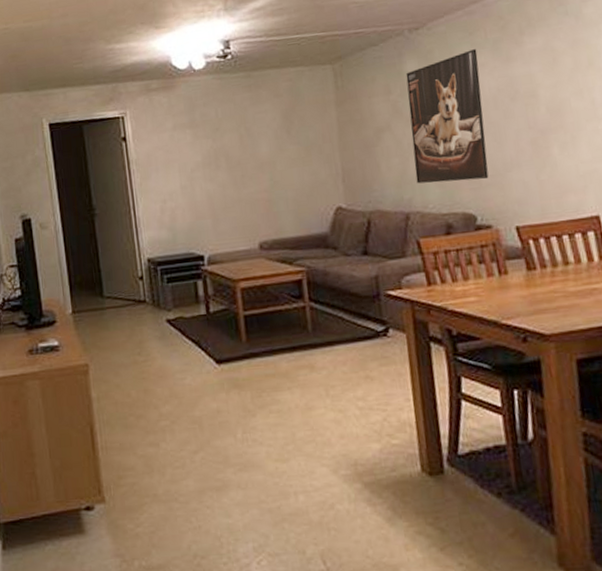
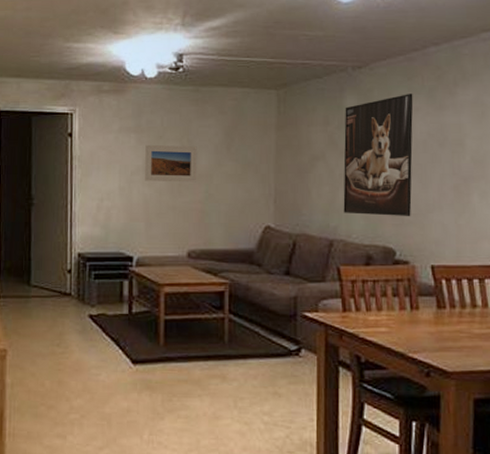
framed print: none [202,134,260,177] -> present [145,144,197,182]

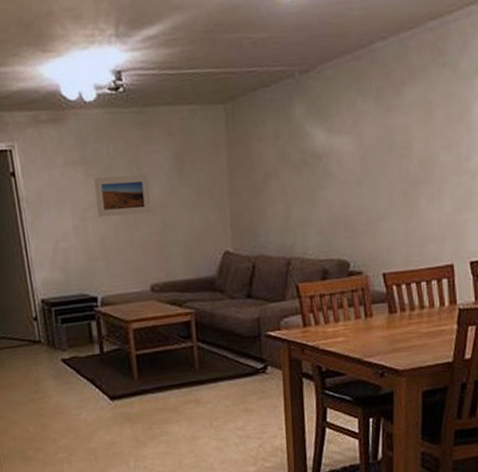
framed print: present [343,94,413,217] -> none [294,96,363,230]

